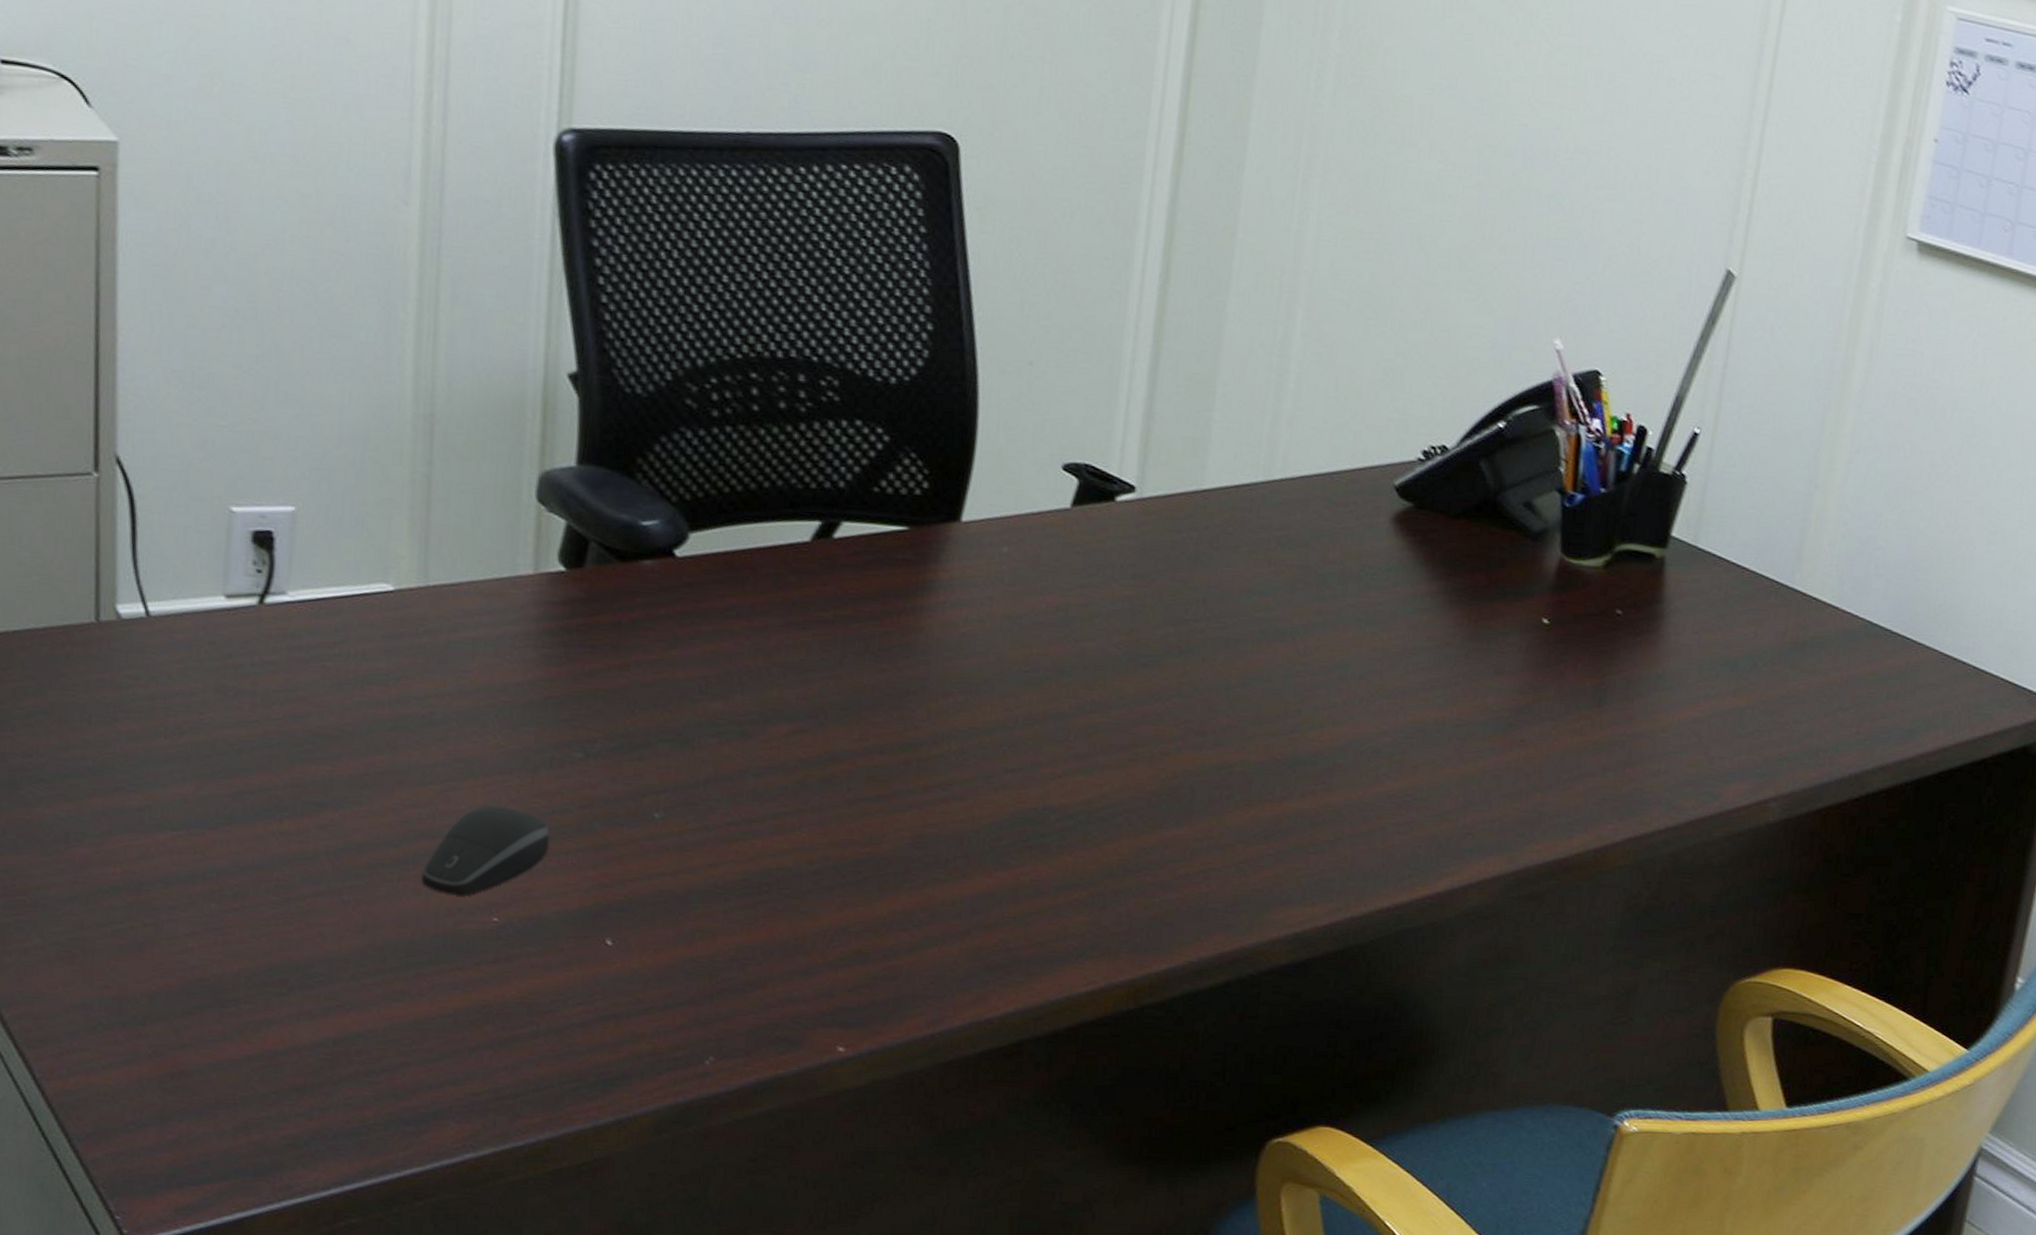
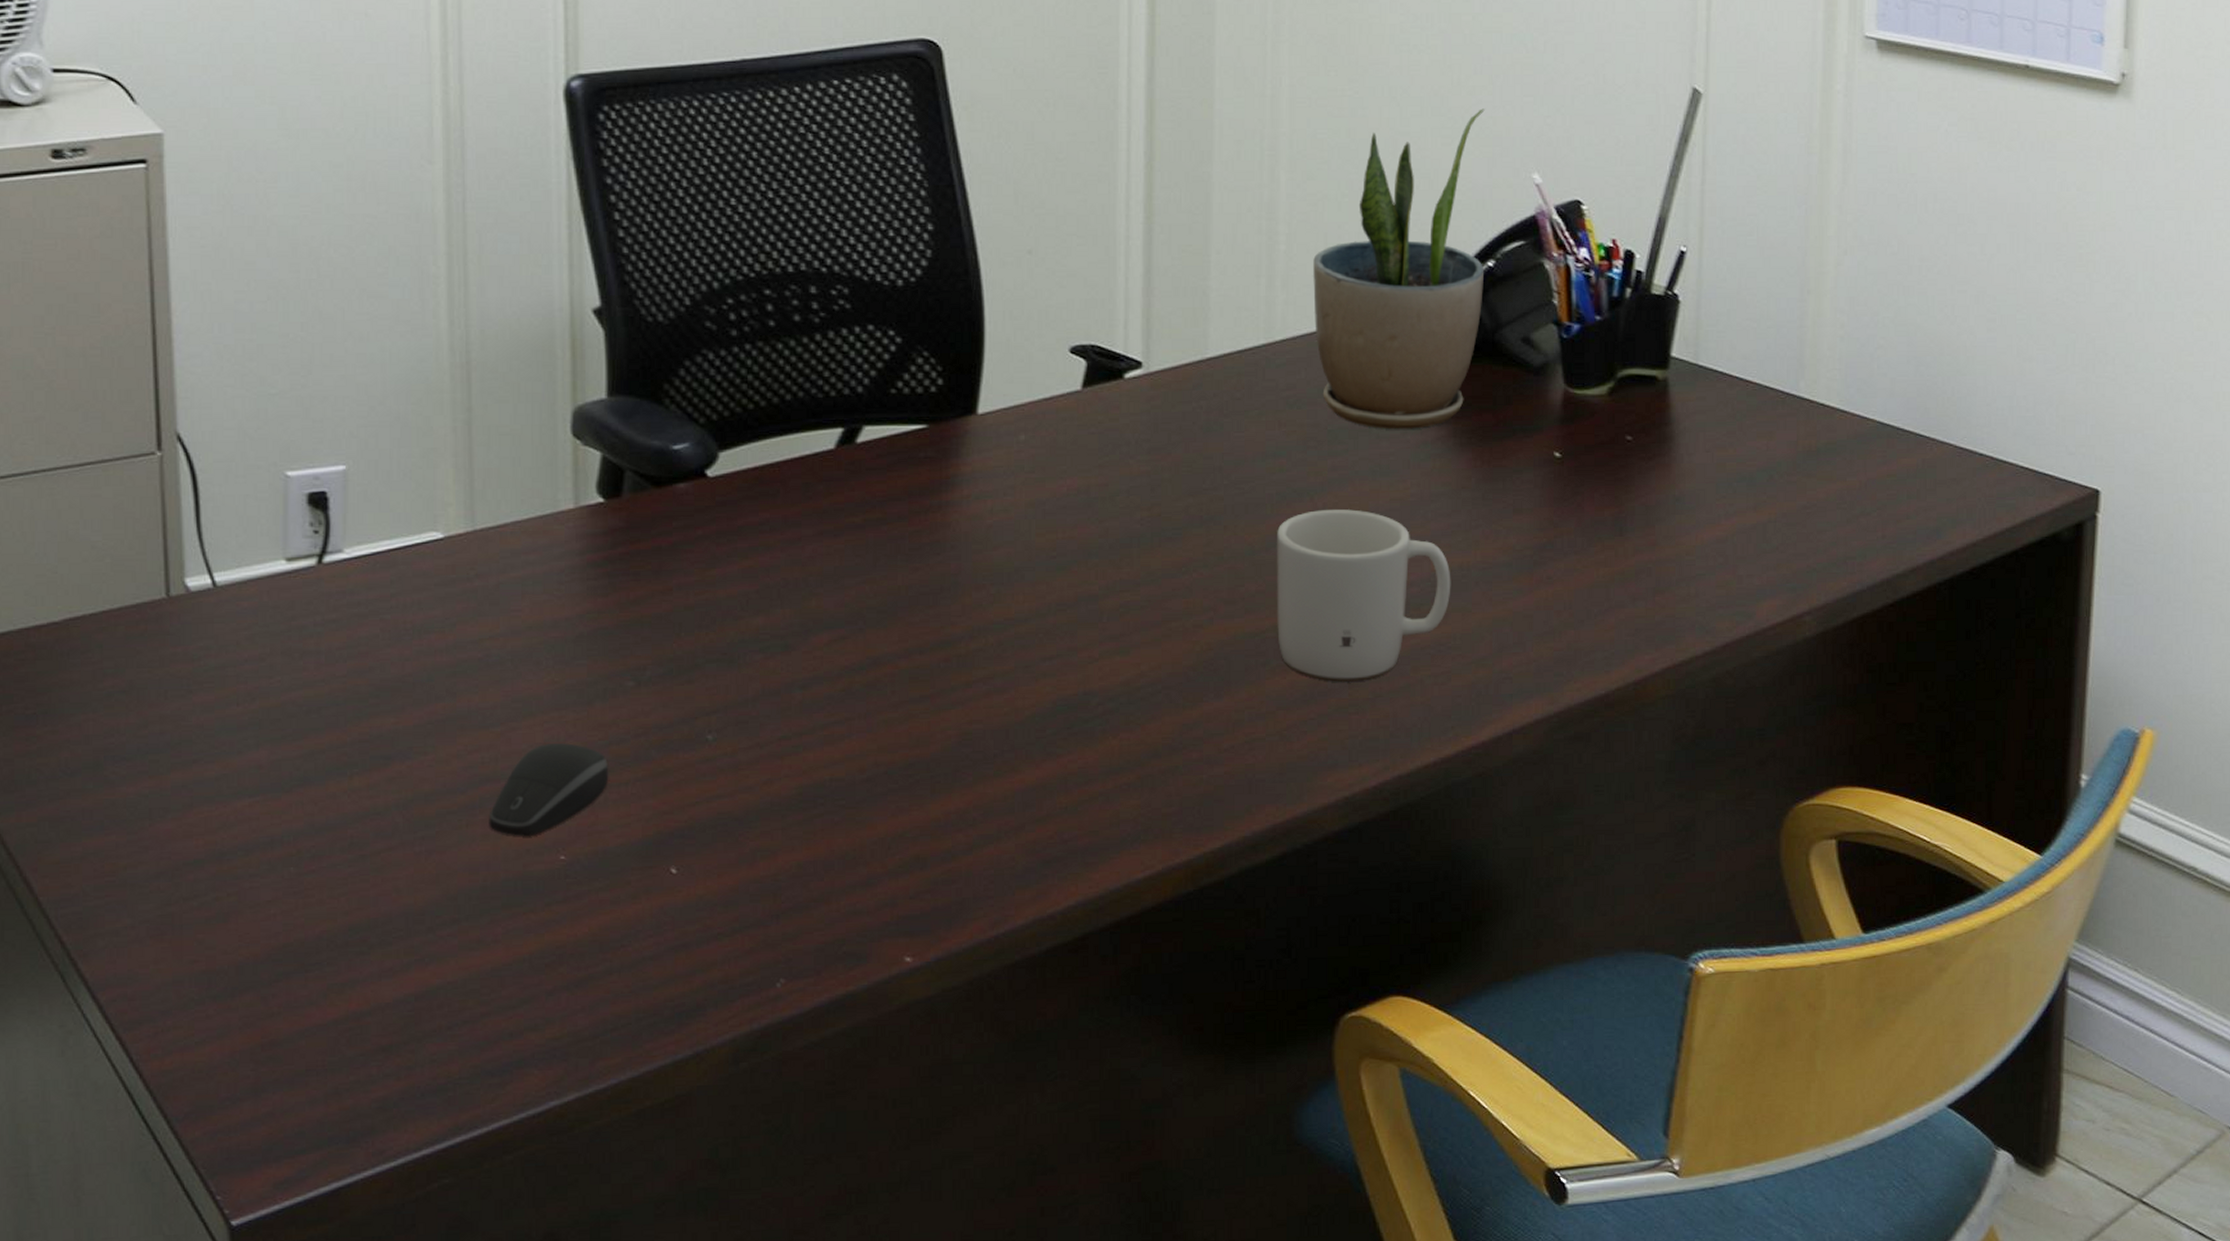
mug: none [1244,651,1425,823] -> present [1277,508,1451,682]
potted plant: none [1315,267,1514,582] -> present [1313,108,1485,430]

